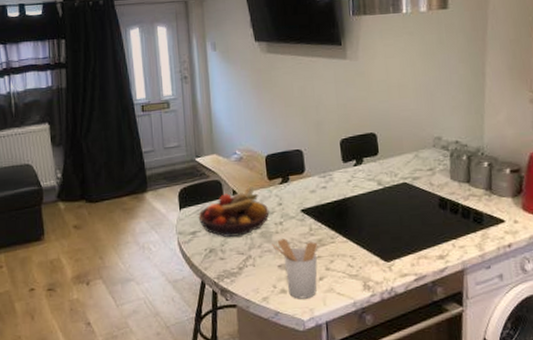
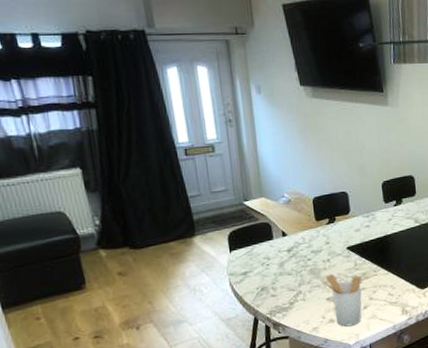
fruit bowl: present [198,187,270,237] -> none [249,227,318,276]

